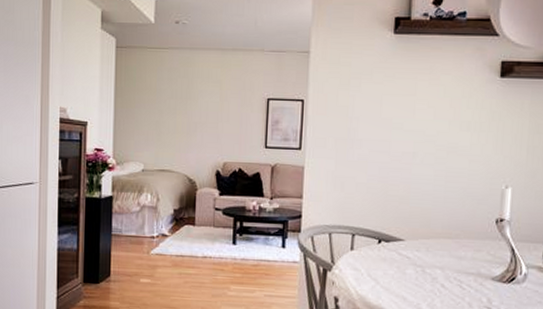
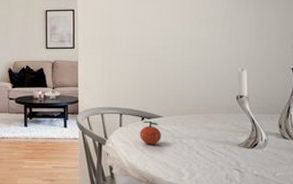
apple: none [374,244,401,274] -> present [140,121,161,145]

